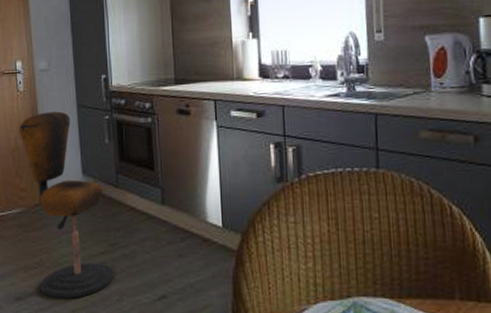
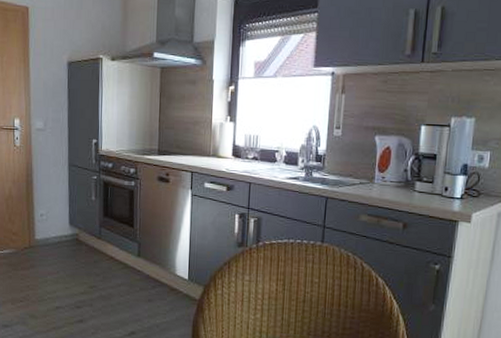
stool: present [19,111,115,298] -> none [13,167,92,329]

